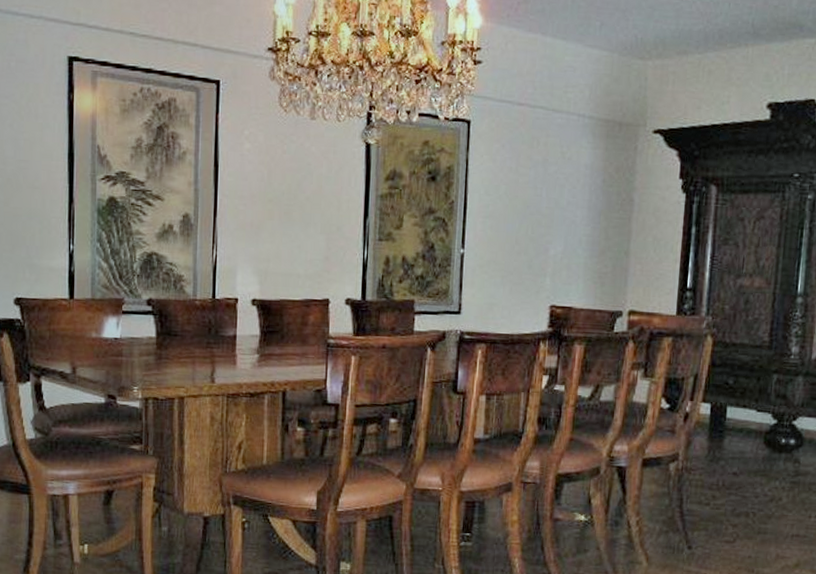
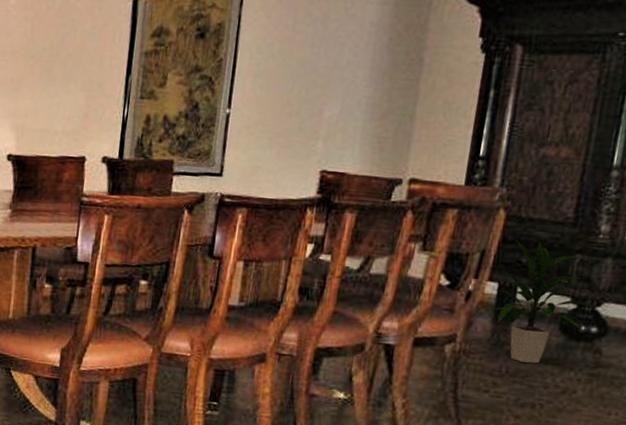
indoor plant: none [703,364,792,476] -> present [487,240,596,364]

